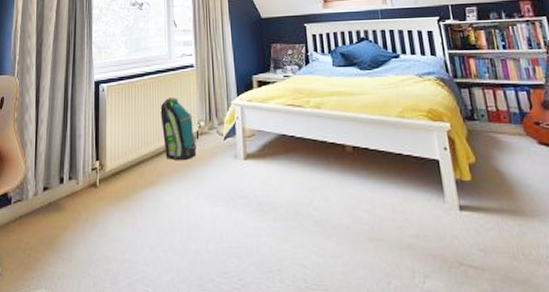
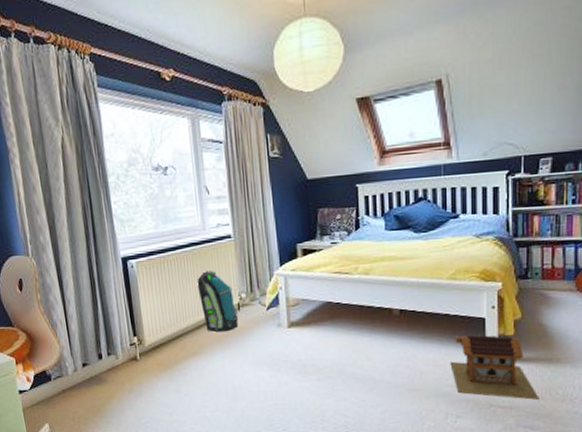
toy house: none [409,177,512,260] -> present [450,335,539,400]

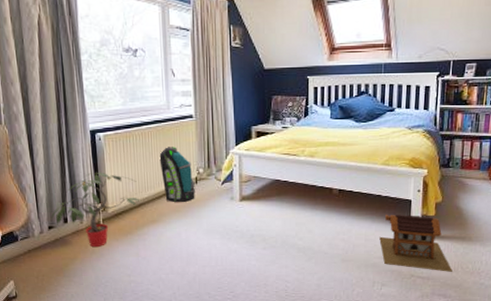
potted plant: none [84,302,179,385] -> present [50,172,140,248]

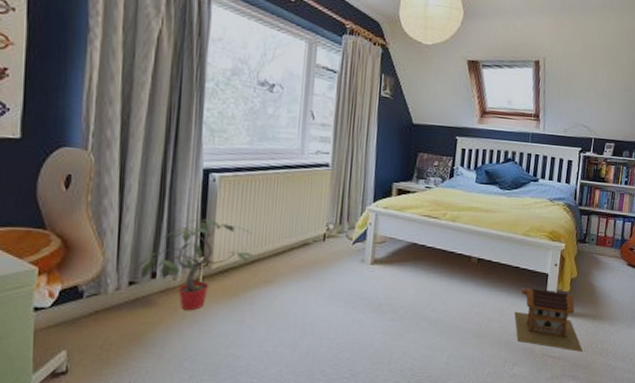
backpack: present [159,147,195,202] -> none [283,196,322,261]

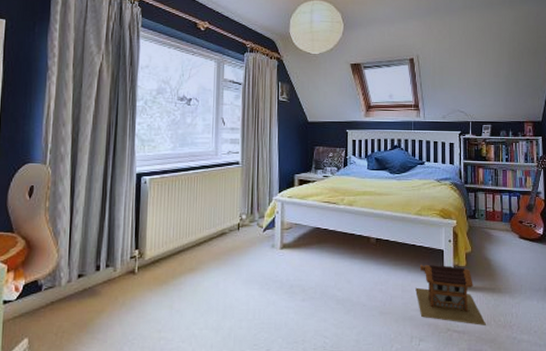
potted plant: present [133,218,254,311] -> none [81,216,180,299]

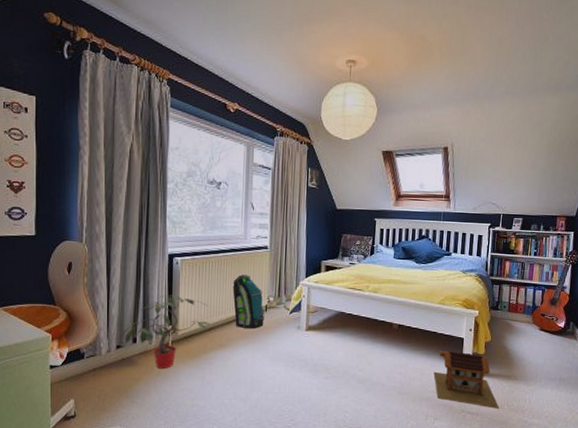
potted plant: none [81,216,180,299] -> present [119,294,211,369]
backpack: none [203,192,237,249] -> present [232,274,264,328]

